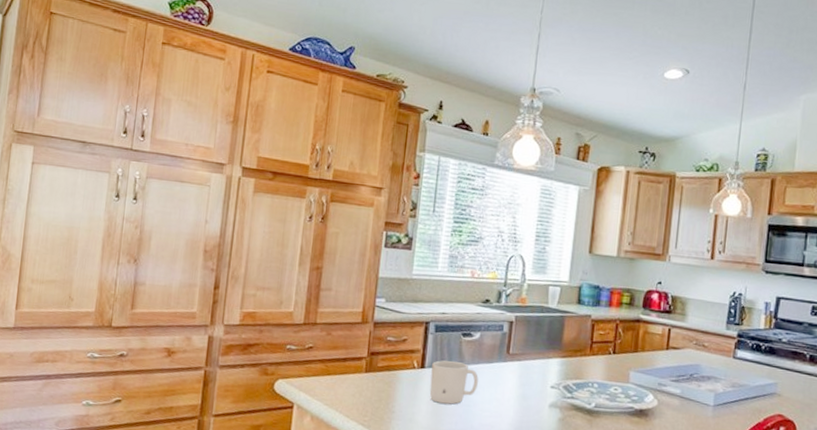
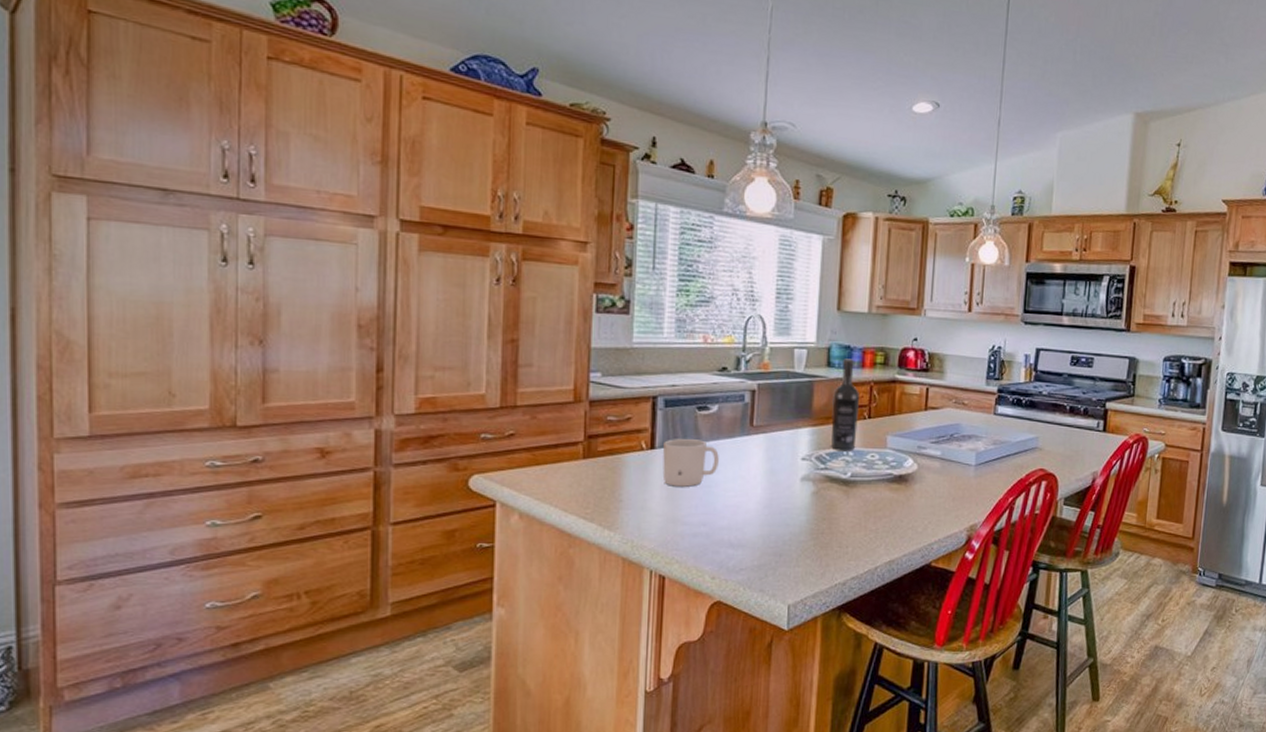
wine bottle: none [578,297,607,384] -> present [831,358,860,452]

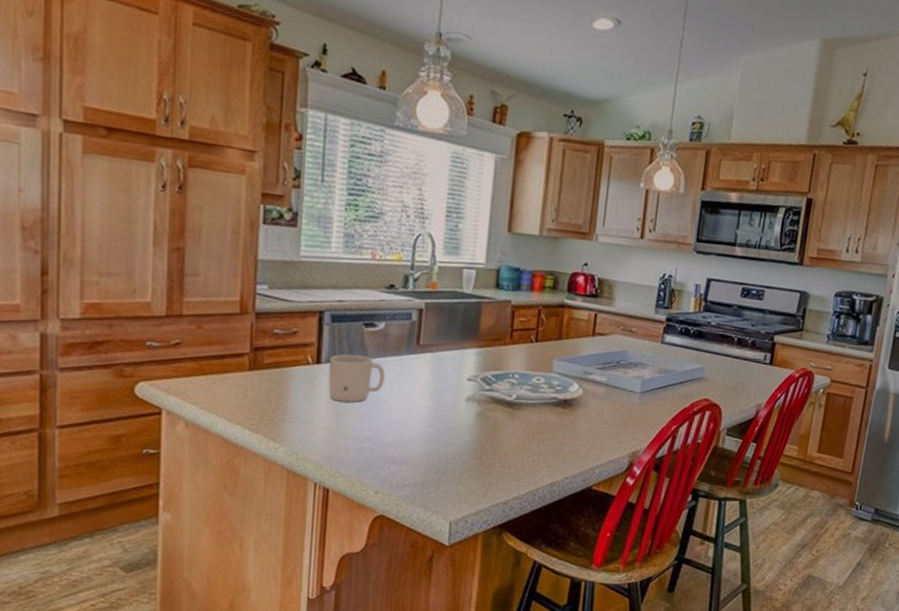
wine bottle: present [831,358,860,452] -> none [497,281,528,374]

